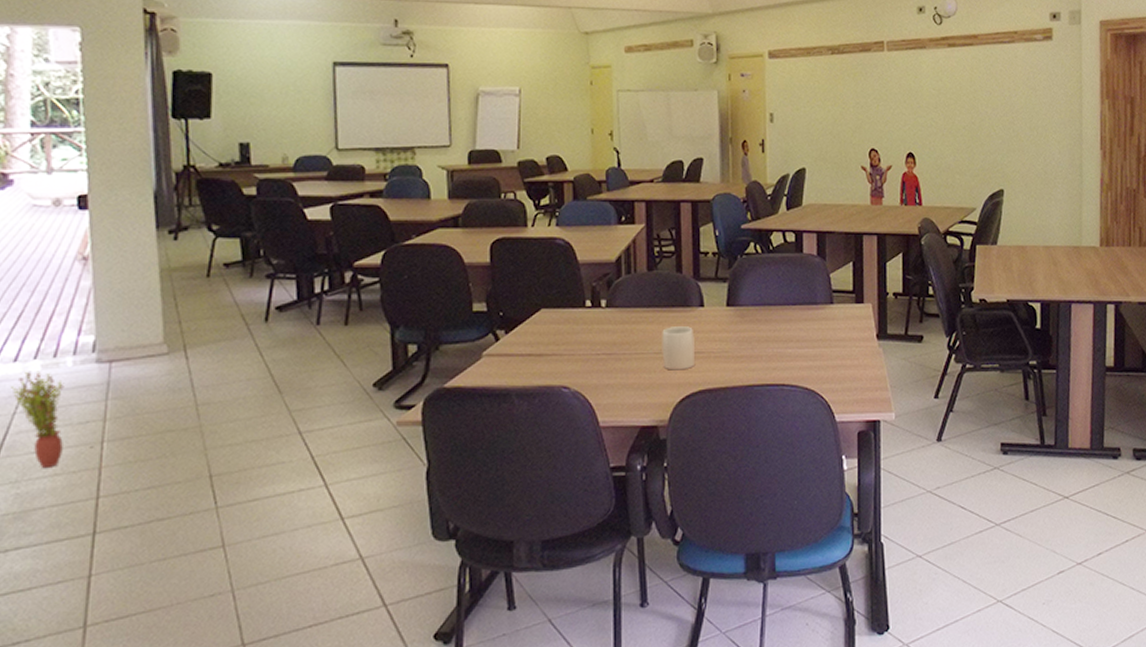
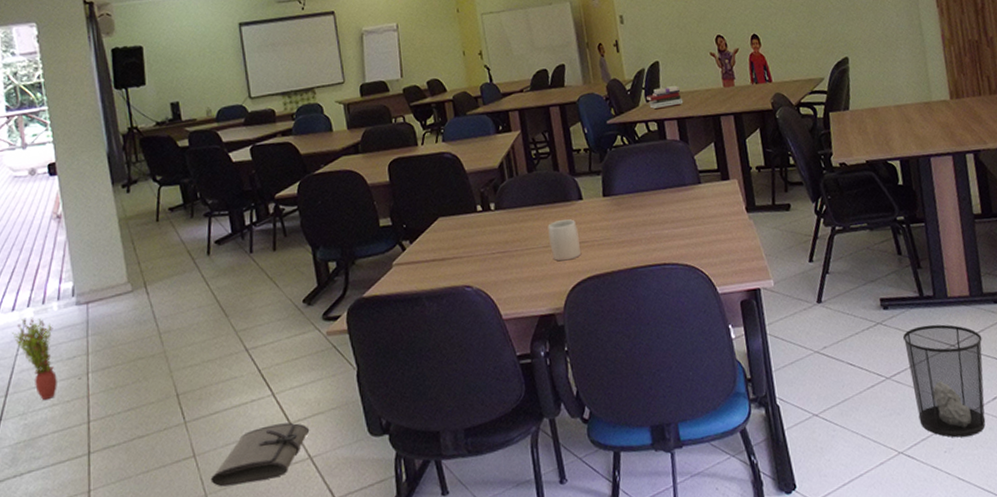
tool roll: none [240,518,365,583] -> present [210,422,310,487]
books: none [788,196,826,220] -> present [646,86,684,110]
waste bin: none [1018,474,1096,590] -> present [902,324,986,438]

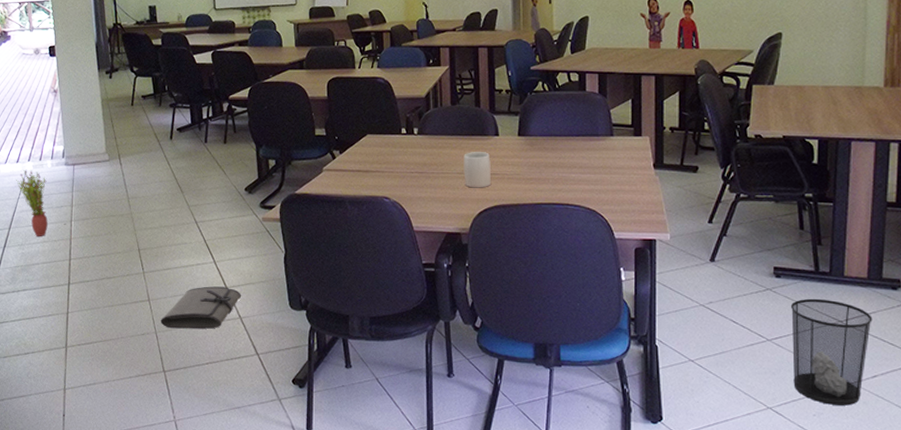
books: present [646,86,684,110] -> none [572,41,607,62]

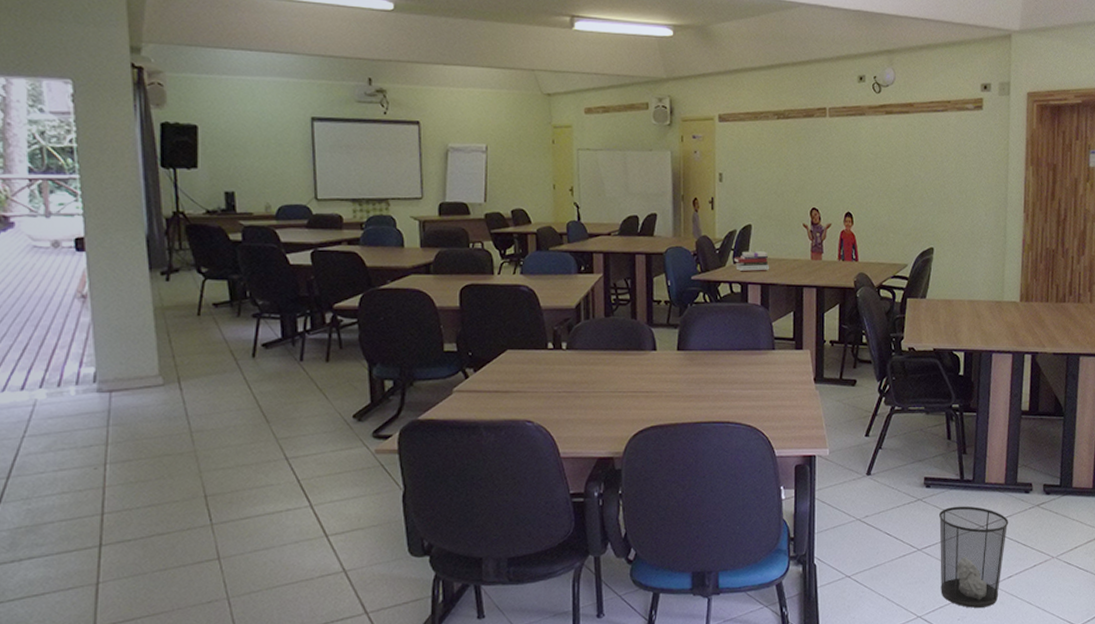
potted plant: present [16,169,48,236] -> none [19,398,69,486]
tool roll: present [160,286,242,329] -> none [234,535,347,592]
mug: present [463,152,492,188] -> none [617,368,649,408]
books: none [572,41,607,62] -> present [734,251,770,272]

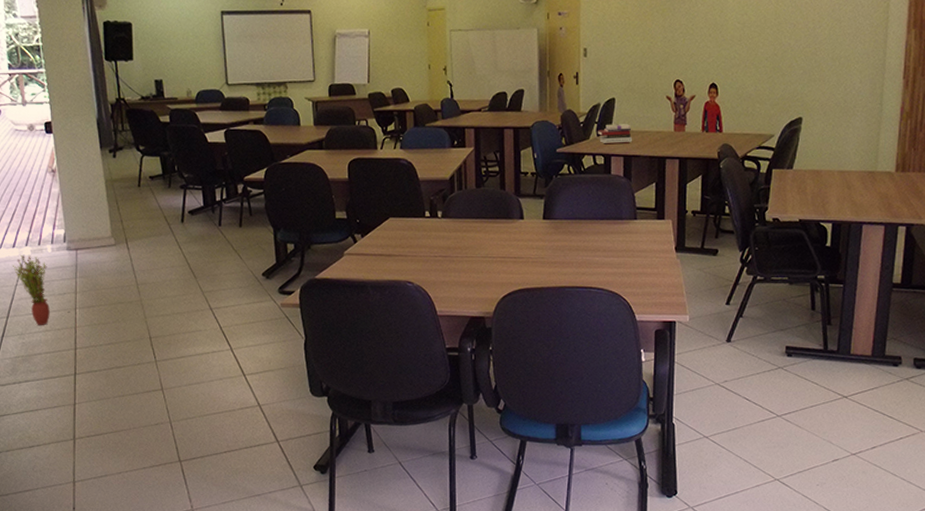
potted plant: none [19,398,69,486] -> present [13,254,50,325]
waste bin: present [938,506,1009,608] -> none [799,375,875,475]

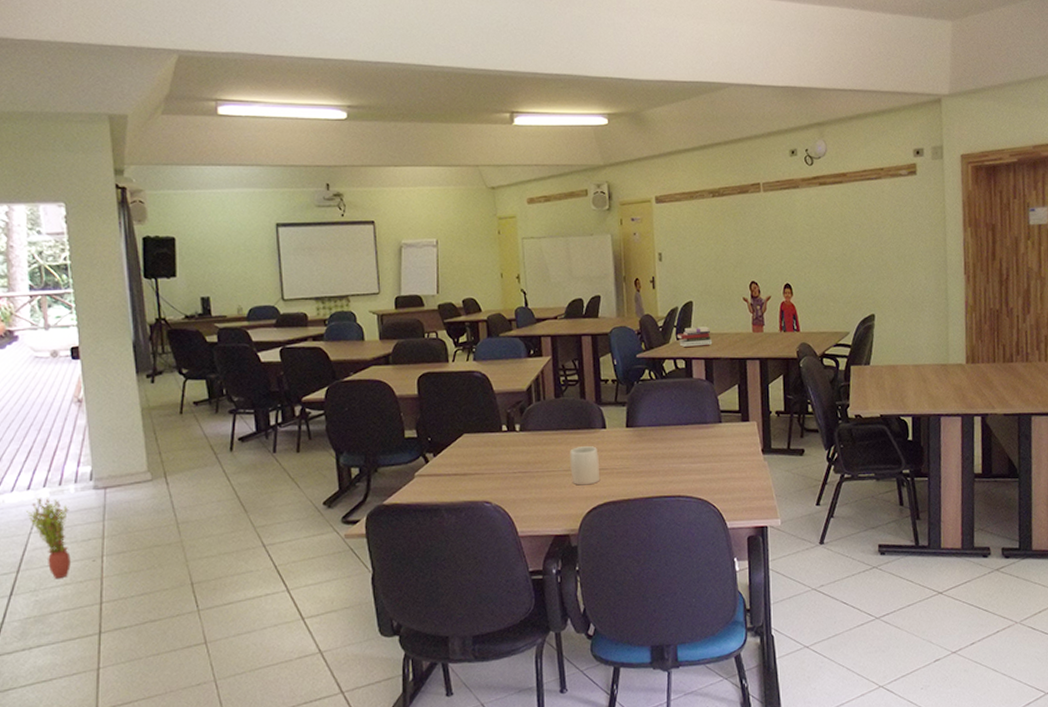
mug: none [488,235,516,272] -> present [570,446,601,486]

